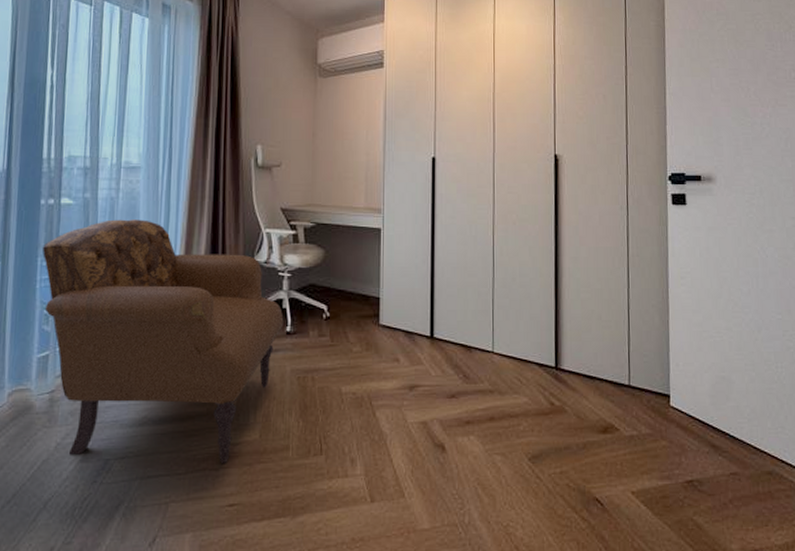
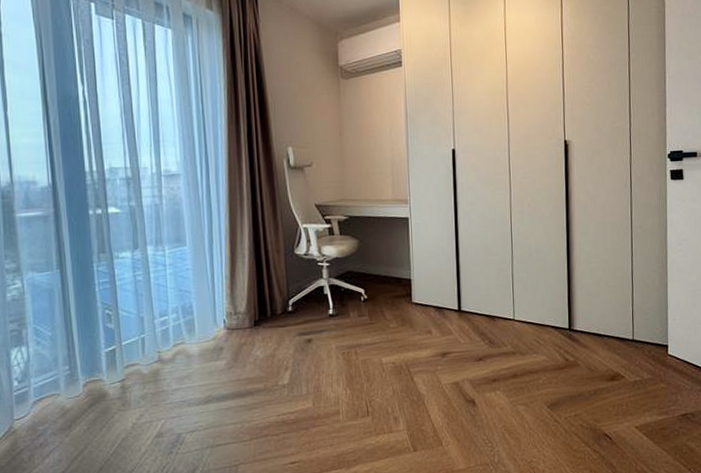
armchair: present [43,219,284,464] -> none [97,223,326,432]

